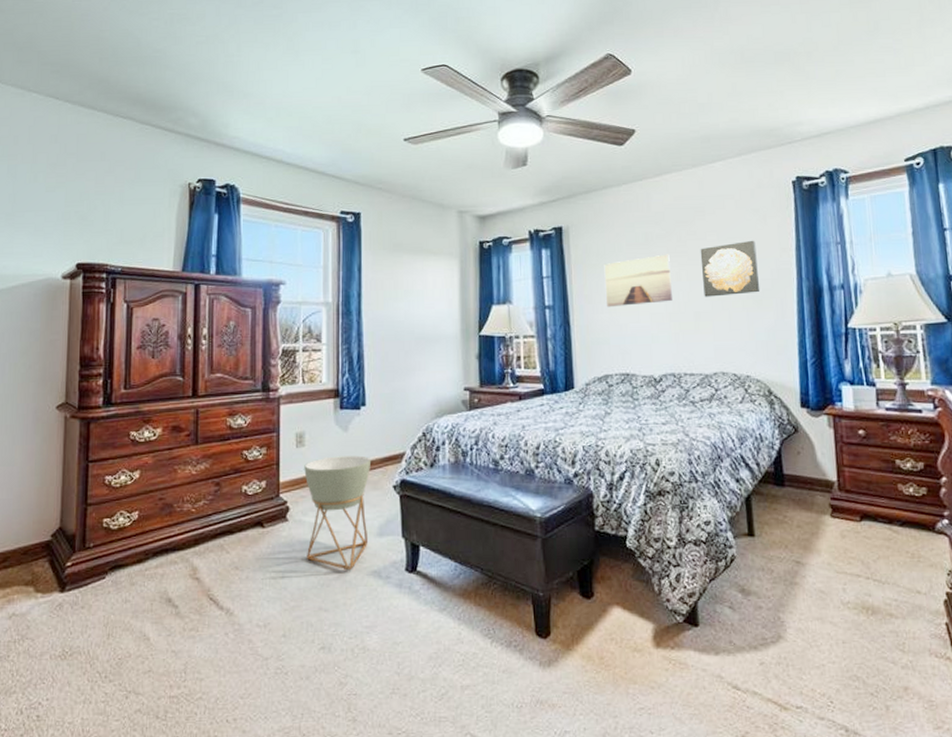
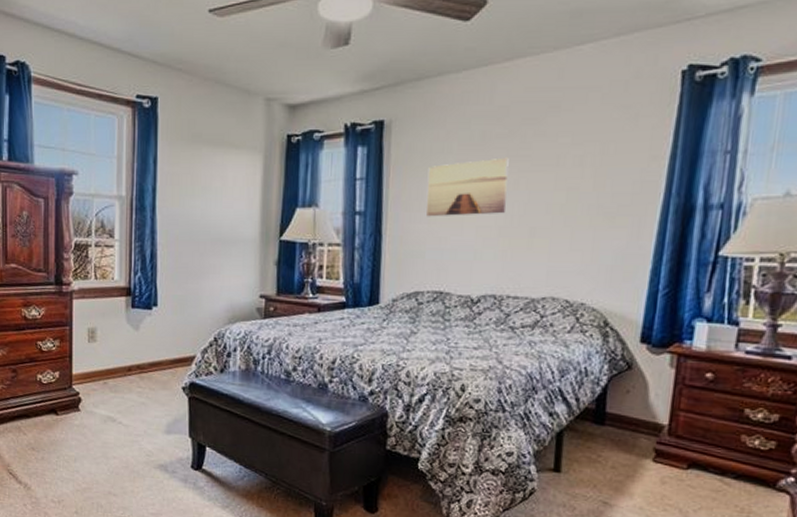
planter: present [304,455,372,571] -> none [96,354,162,462]
wall art: present [700,240,760,297] -> none [544,144,620,211]

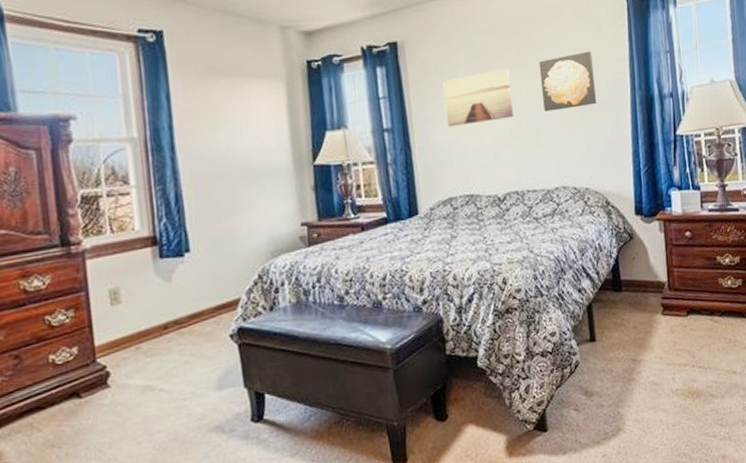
wall art: none [544,144,620,211] -> present [539,51,597,112]

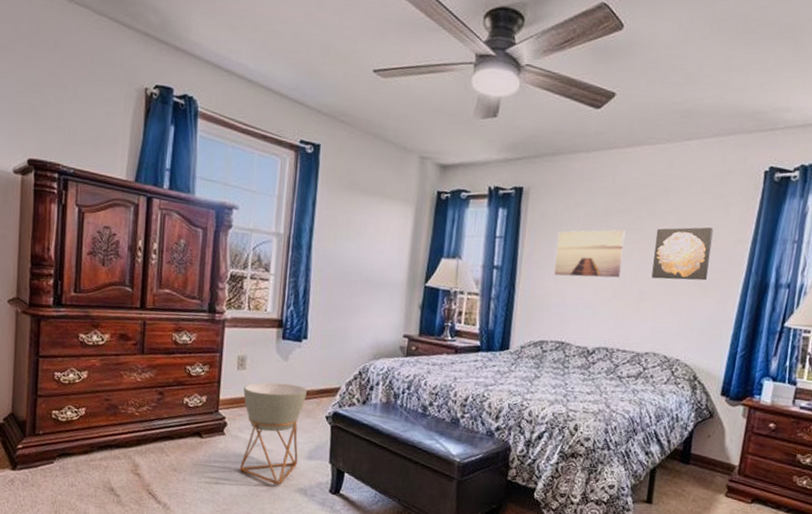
planter: none [123,306,207,430] -> present [240,382,308,485]

